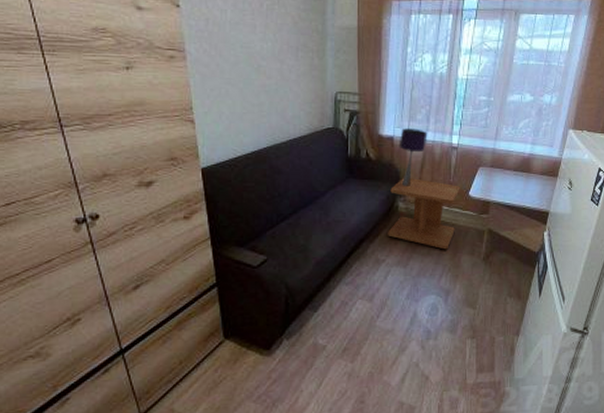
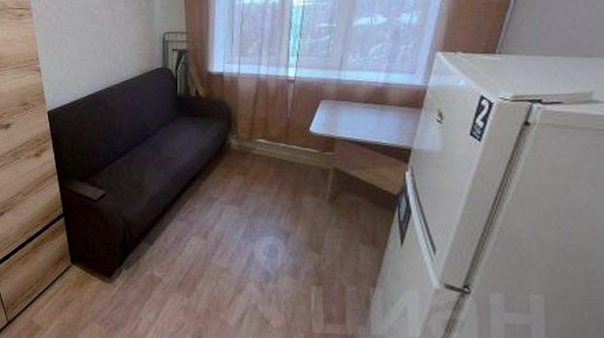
side table: present [388,177,460,250] -> none [220,114,299,189]
table lamp: present [400,128,428,186] -> none [230,63,260,123]

